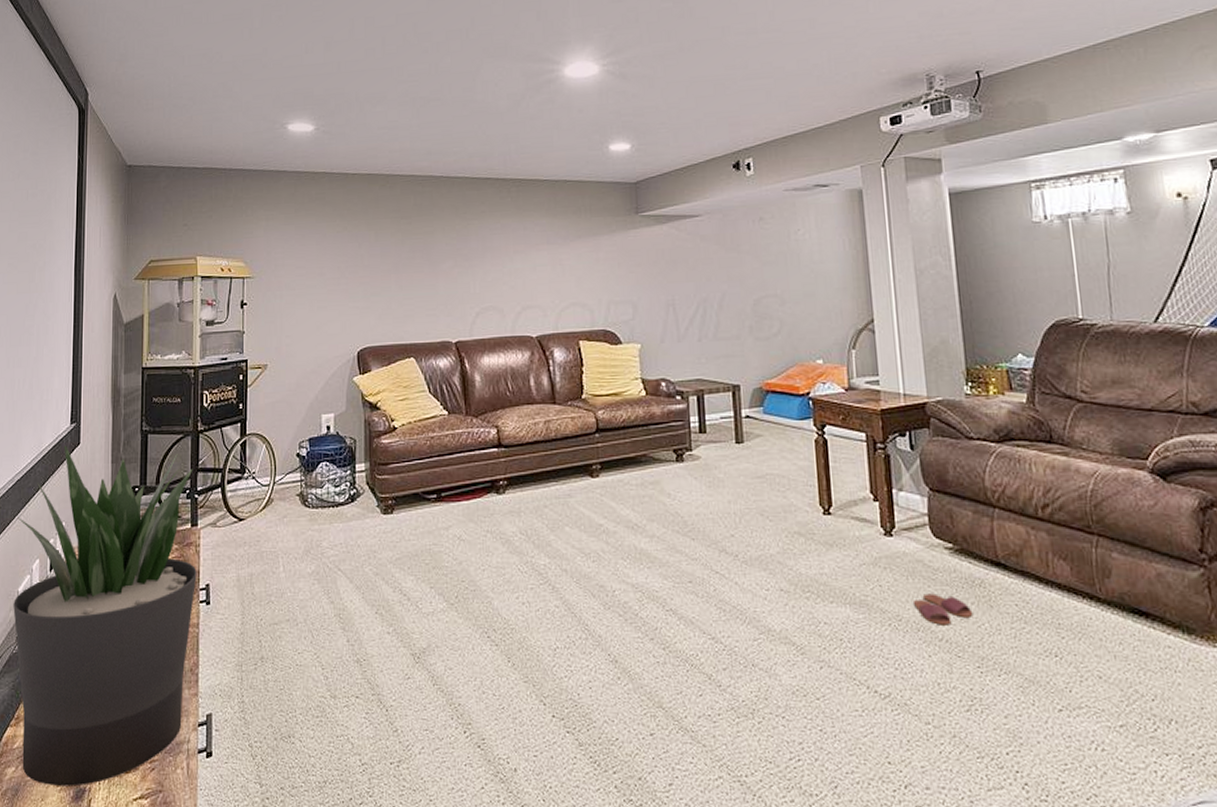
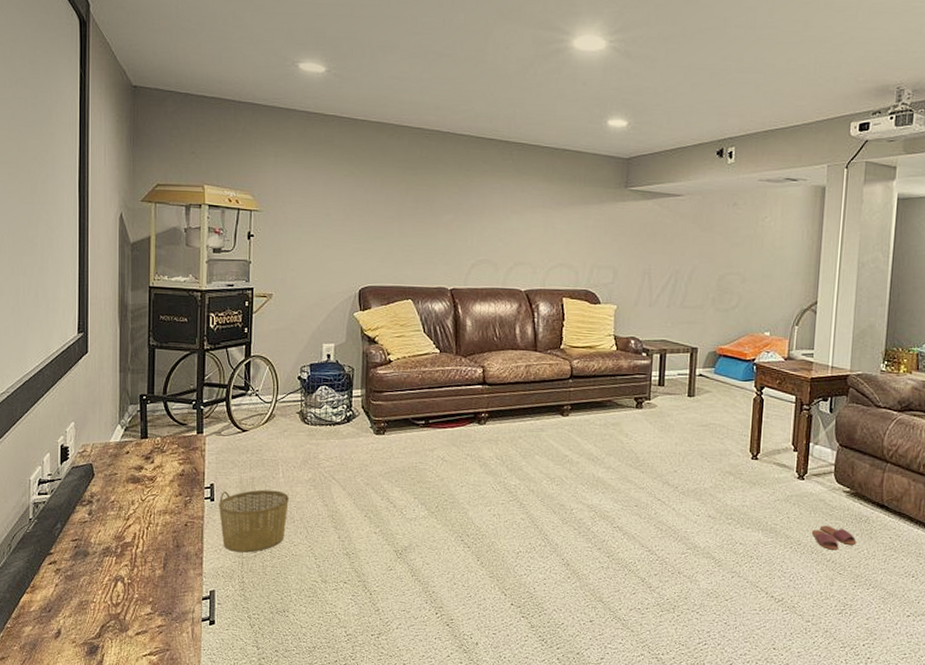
planter: present [13,445,197,787] -> none [26,352,202,644]
basket: none [214,588,291,665] -> present [218,489,289,553]

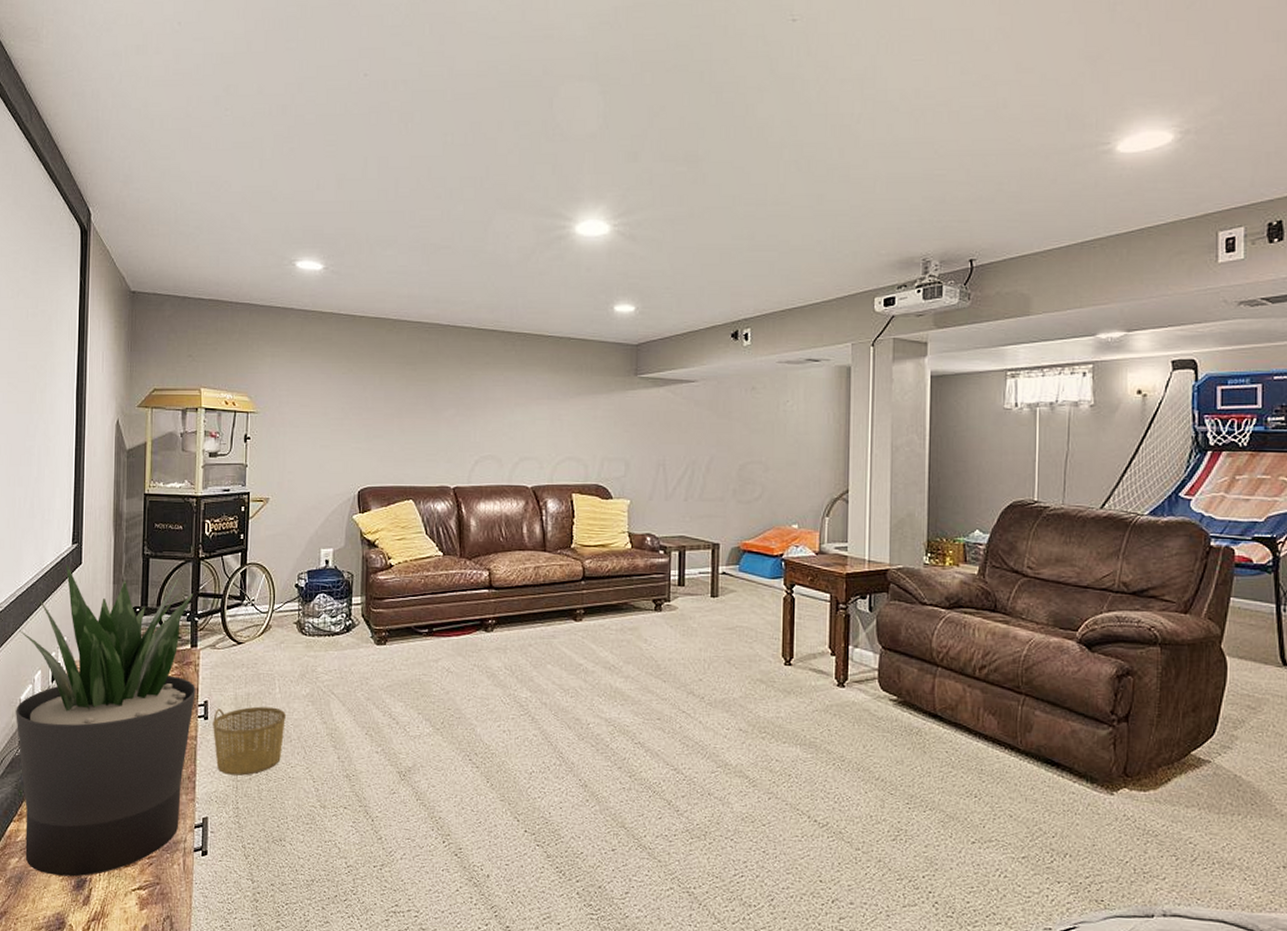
planter: none [26,352,202,644] -> present [16,564,196,877]
slippers: present [811,525,857,550] -> none [856,738,908,767]

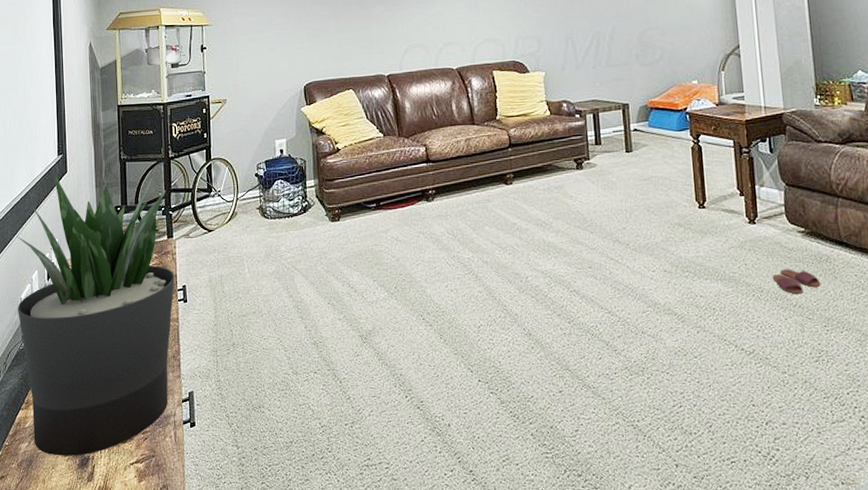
basket: present [212,706,286,776] -> none [191,286,256,351]
slippers: none [856,738,908,767] -> present [772,269,821,294]

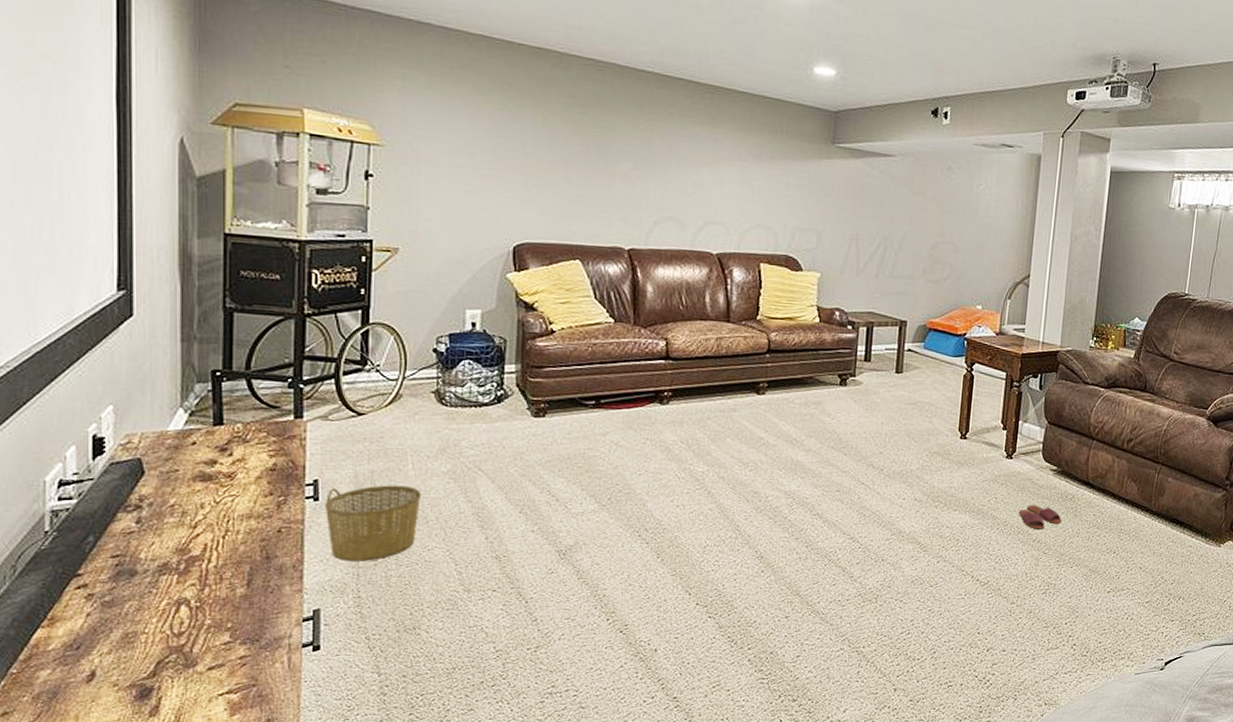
planter: present [16,174,175,456] -> none [38,315,302,686]
basket: none [191,286,256,351] -> present [324,485,421,561]

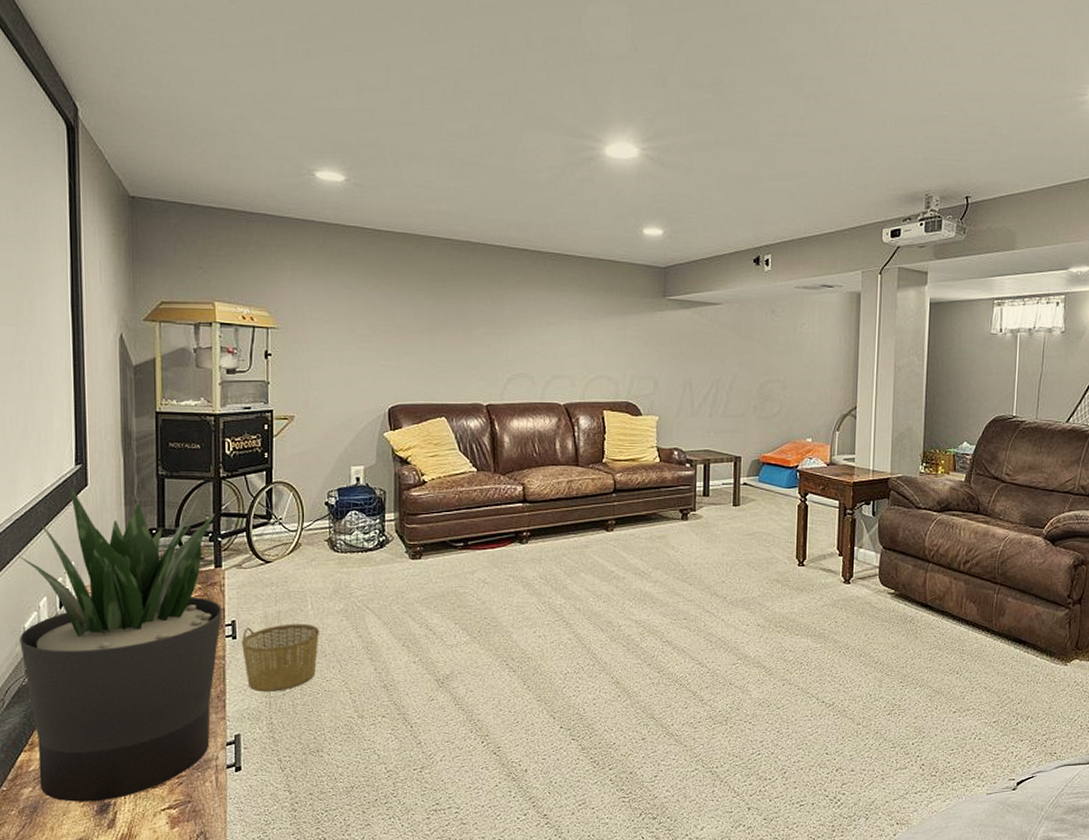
planter: none [38,315,302,686] -> present [18,486,222,802]
slippers: present [1018,505,1062,530] -> none [859,628,903,652]

